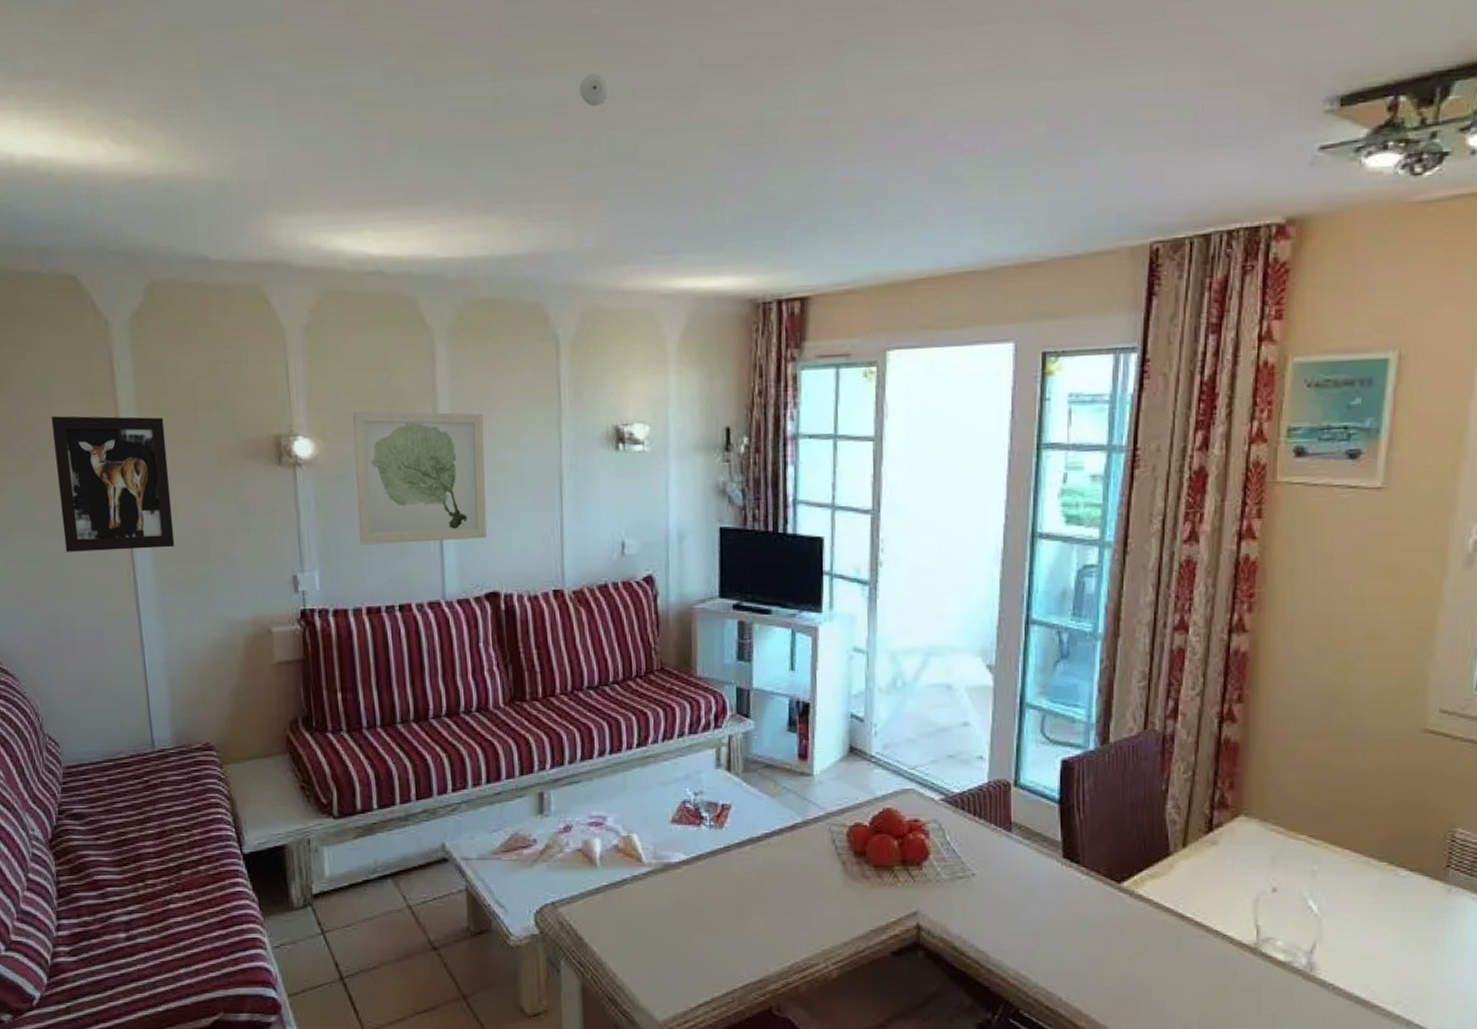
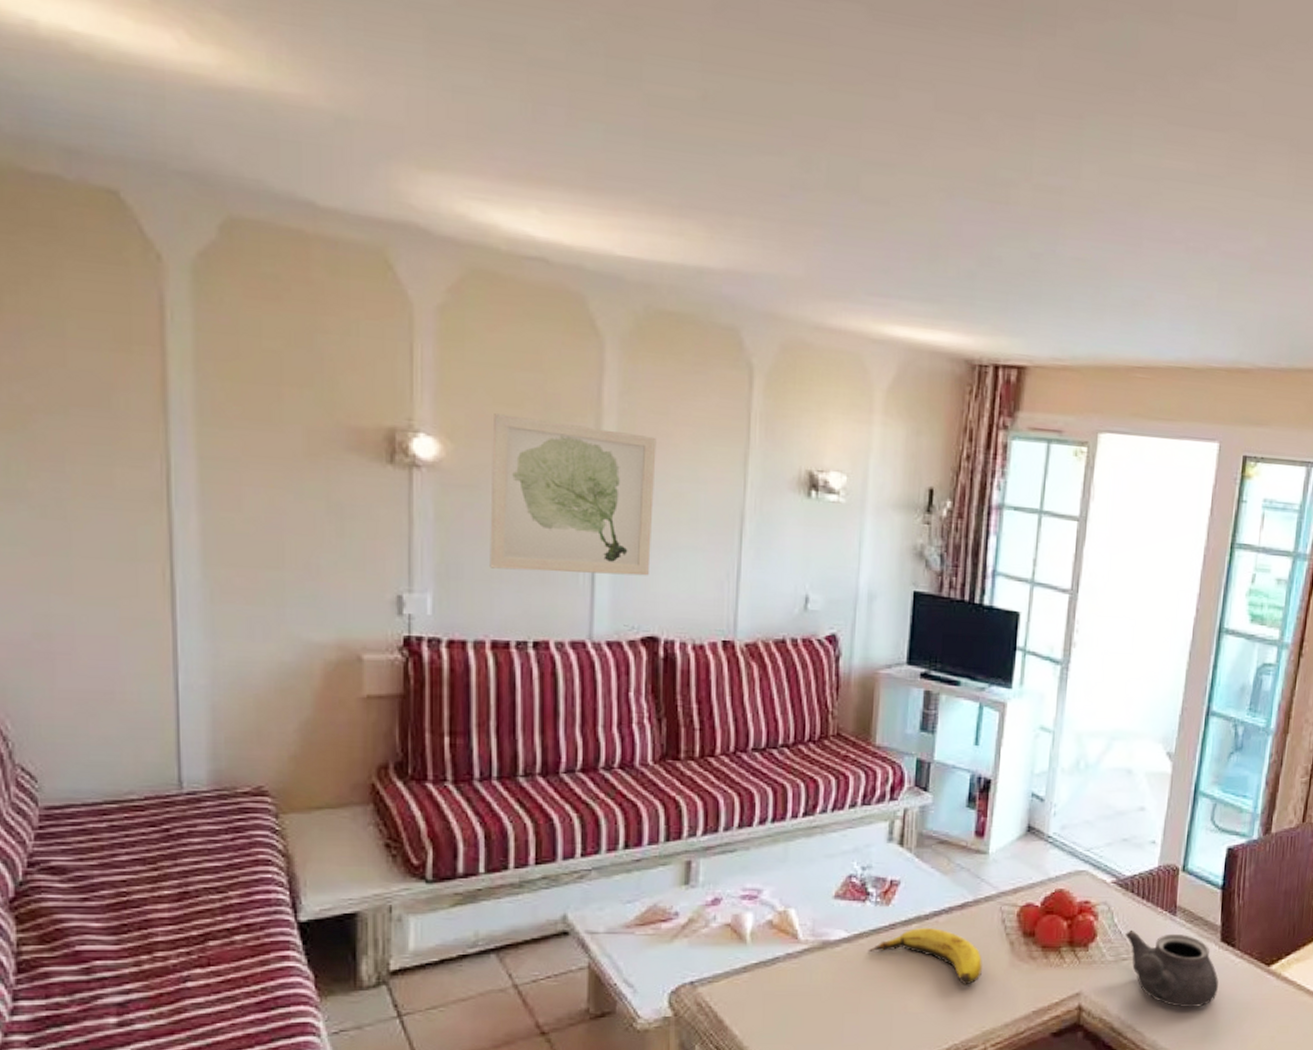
wall art: present [51,416,175,552] -> none [62,362,235,546]
smoke detector: present [579,73,611,107] -> none [800,89,836,127]
banana: none [706,849,817,905] -> present [867,928,982,985]
teapot: none [959,847,1064,926] -> present [1125,929,1219,1007]

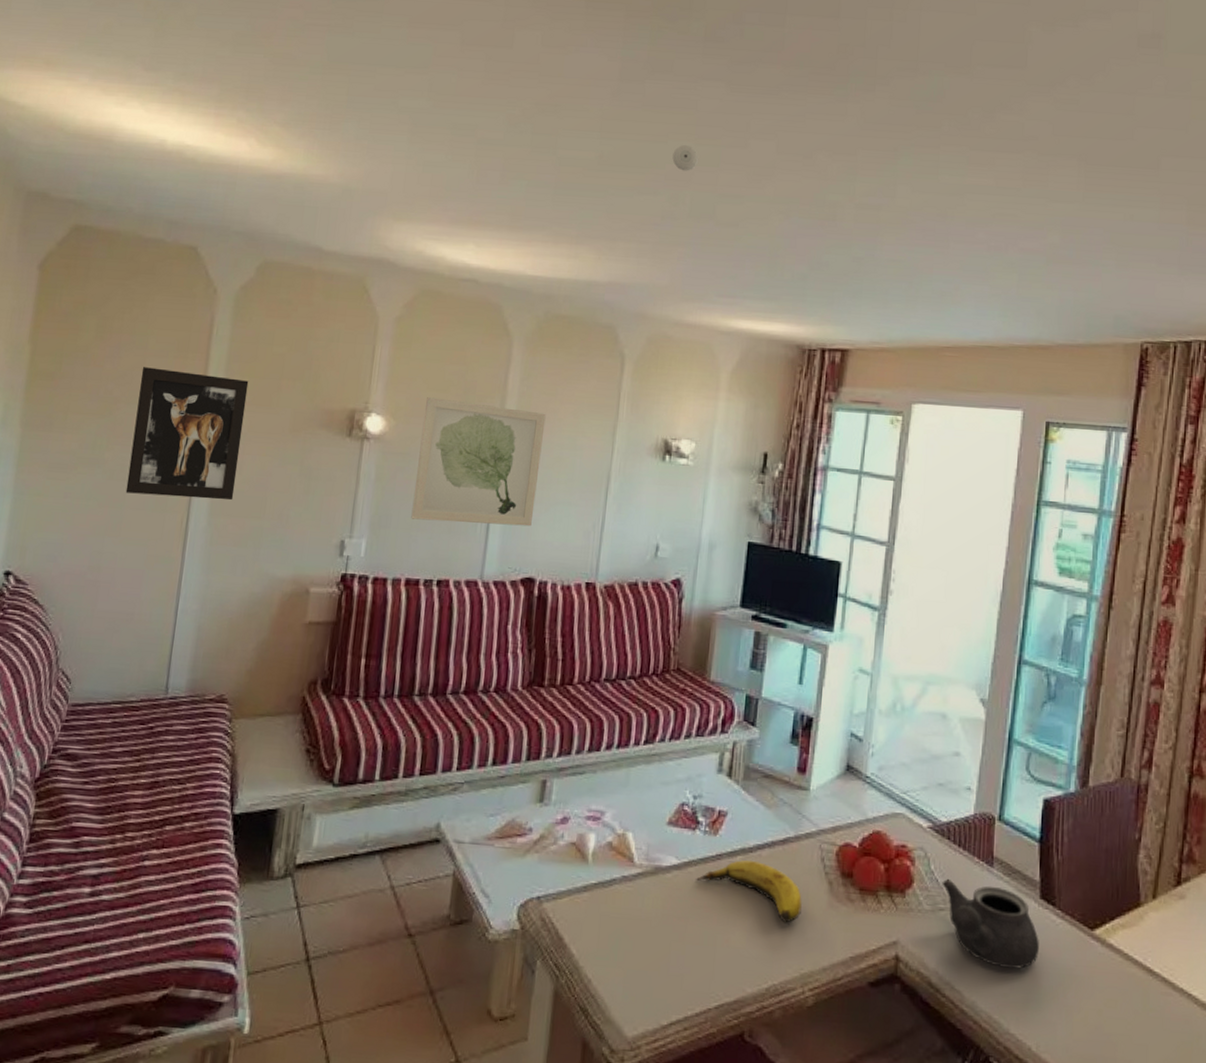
wall art: none [62,362,235,546] -> present [125,367,249,501]
smoke detector: none [800,89,836,127] -> present [672,145,699,171]

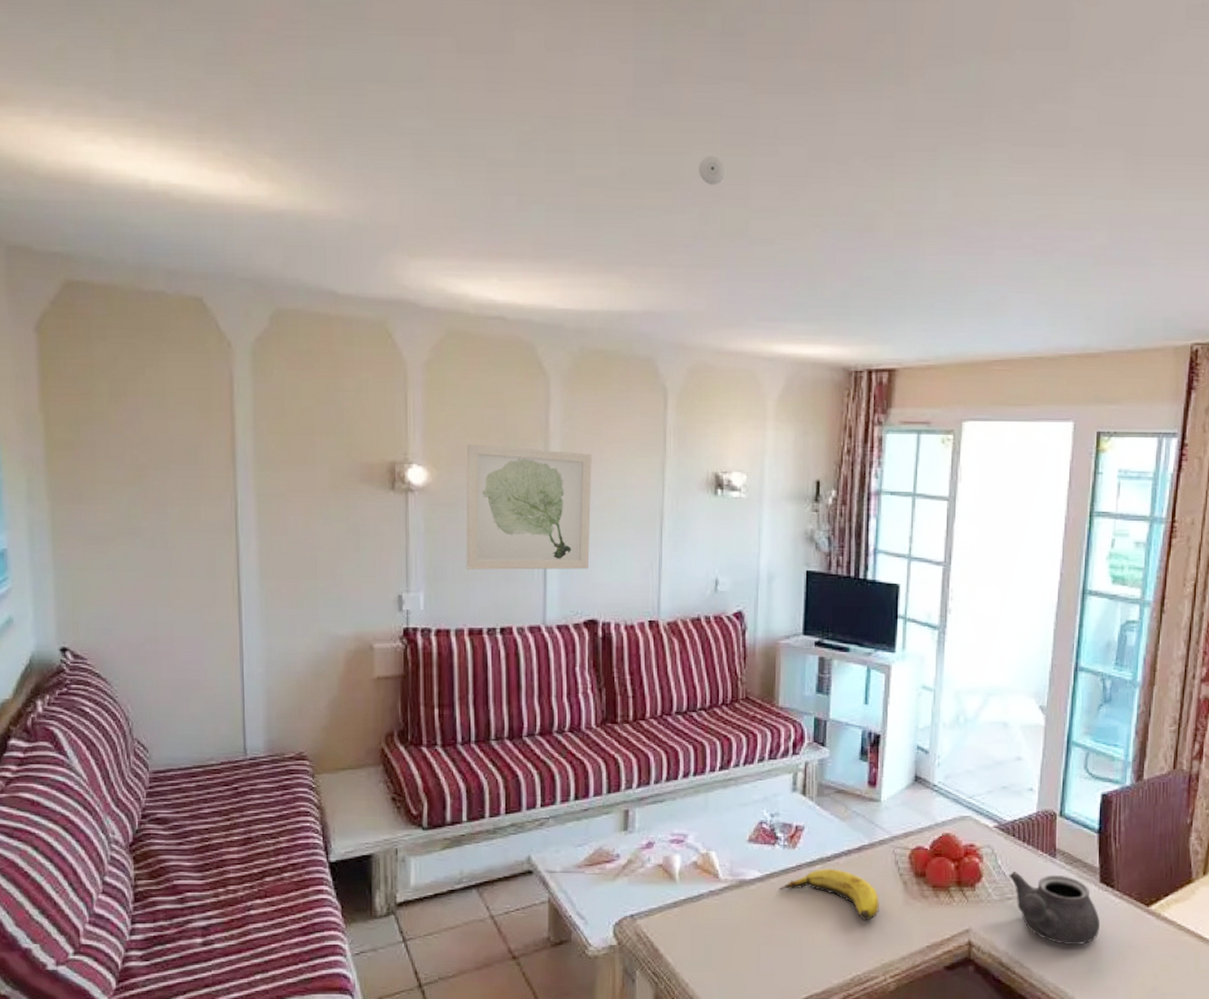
wall art: present [125,367,249,501] -> none [165,430,282,563]

